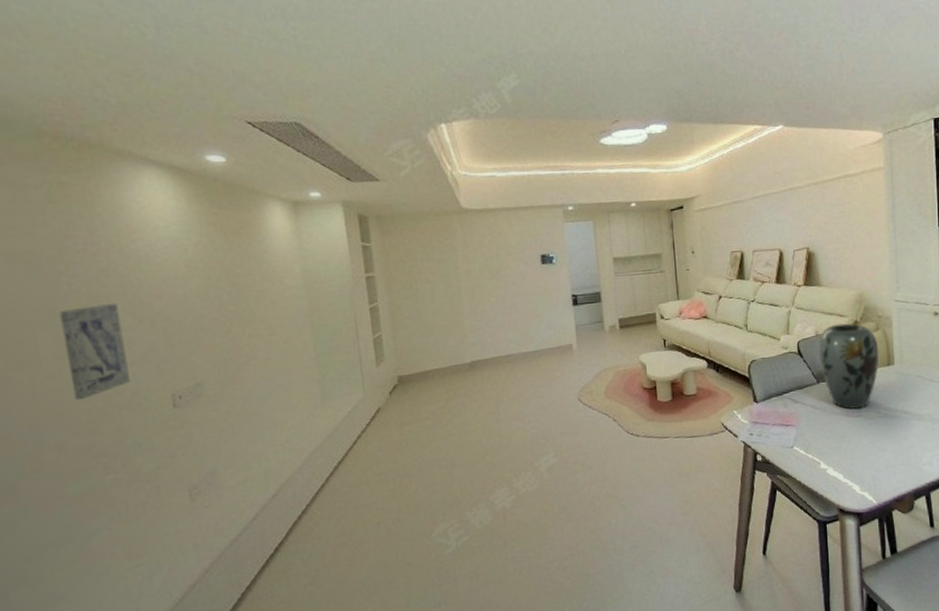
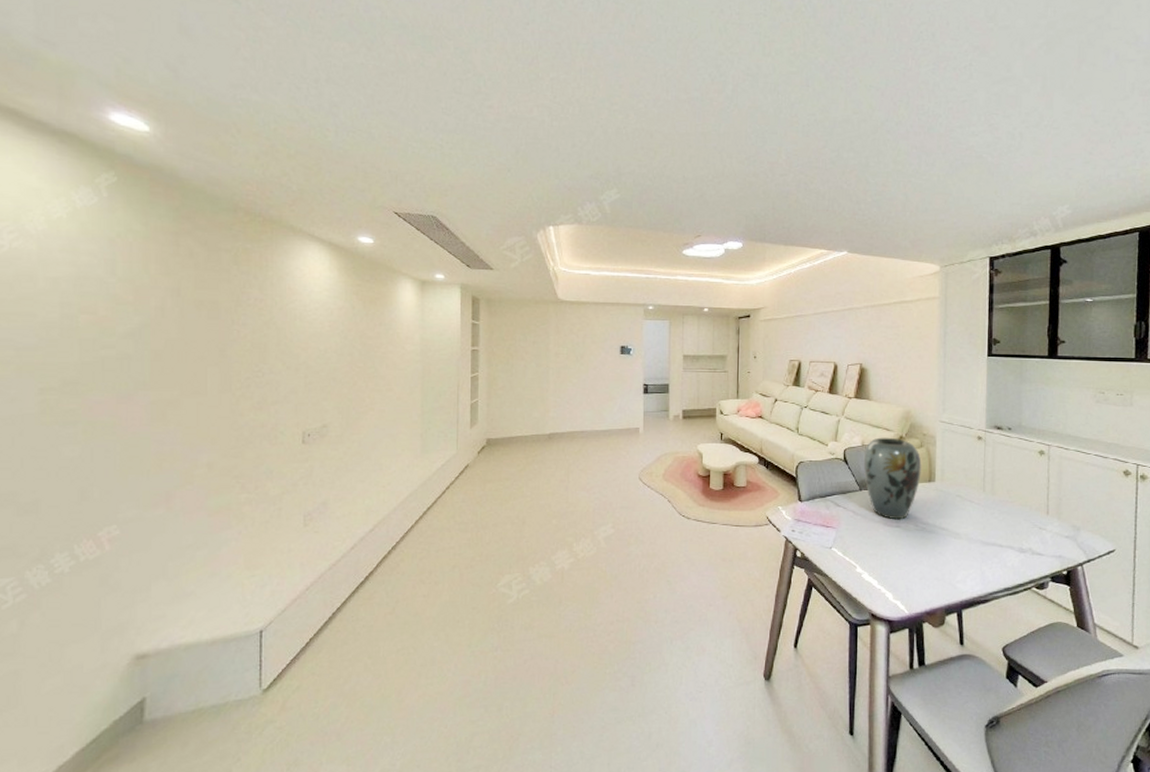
wall art: present [59,304,130,401] -> none [227,351,272,428]

